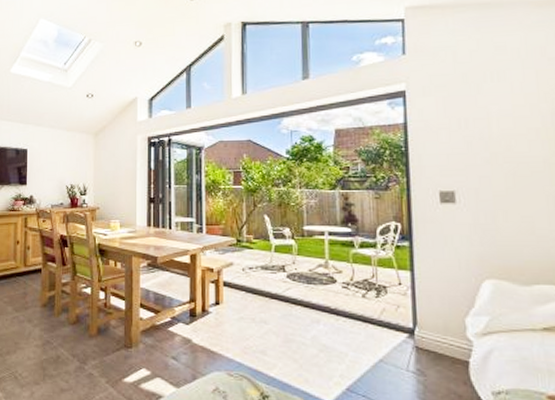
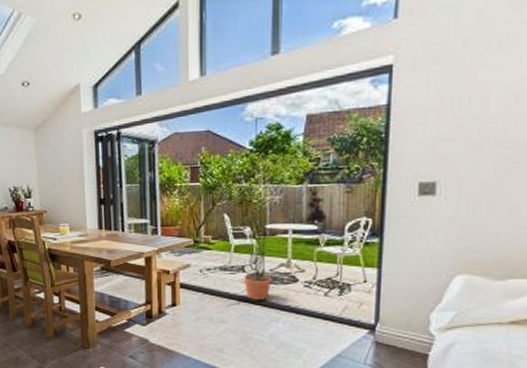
decorative plant: none [284,213,312,300] -> present [243,211,272,300]

